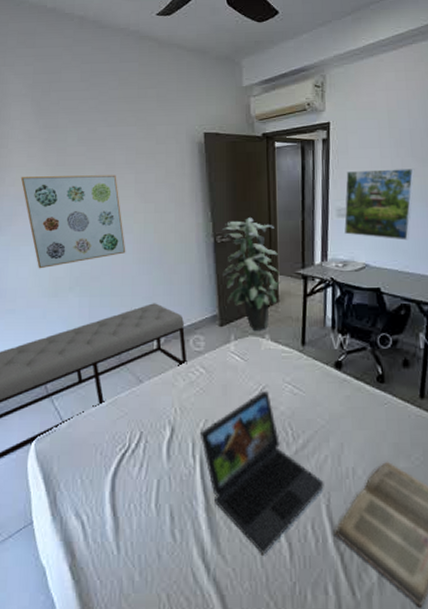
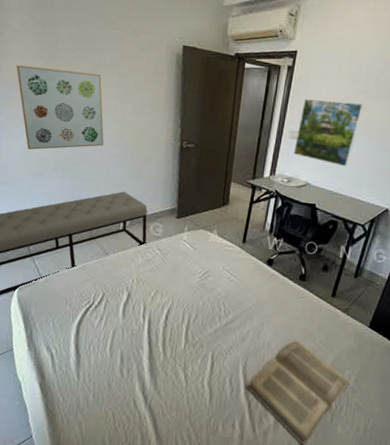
laptop: present [199,391,324,555] -> none [150,274,244,395]
indoor plant: present [221,218,281,330] -> none [184,129,234,226]

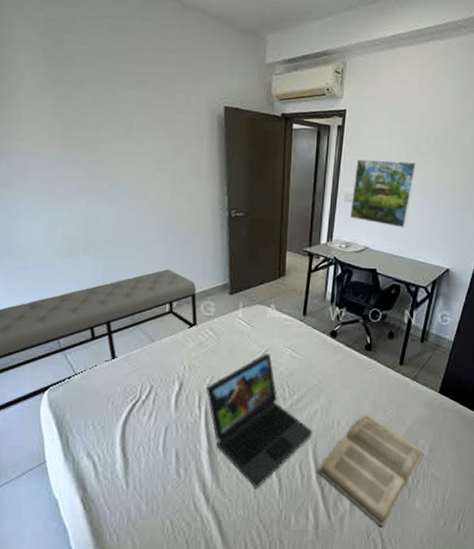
wall art: present [16,65,104,150] -> none [31,132,142,229]
laptop: none [150,274,244,395] -> present [206,354,313,489]

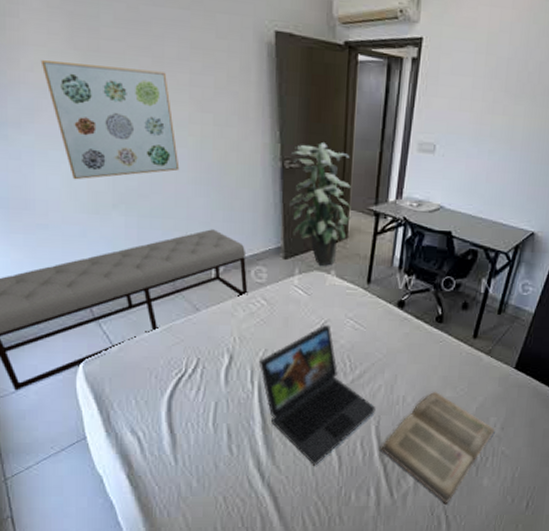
wall art: none [31,132,142,229] -> present [40,60,180,180]
indoor plant: none [235,195,289,300] -> present [289,143,352,266]
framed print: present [350,159,418,228] -> none [424,100,506,185]

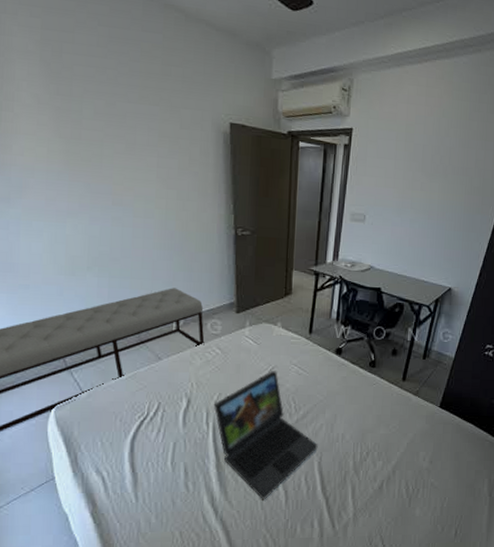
wall art: present [40,60,180,180] -> none [30,146,147,246]
indoor plant: present [289,143,352,266] -> none [241,214,295,318]
book: present [381,391,495,504] -> none [323,429,425,534]

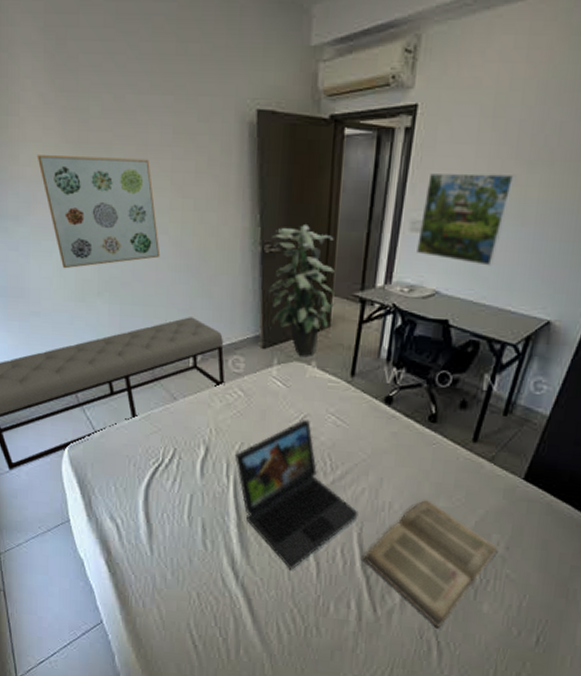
wall art: none [30,146,147,246] -> present [37,155,160,269]
indoor plant: none [241,214,295,318] -> present [269,225,335,356]
book: none [323,429,425,534] -> present [363,499,498,629]
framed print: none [356,179,423,248] -> present [417,172,516,266]

